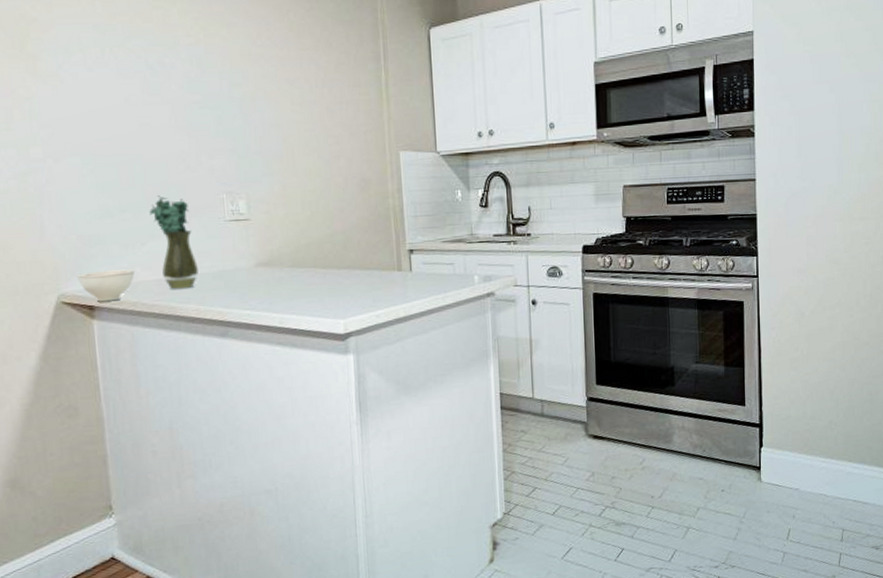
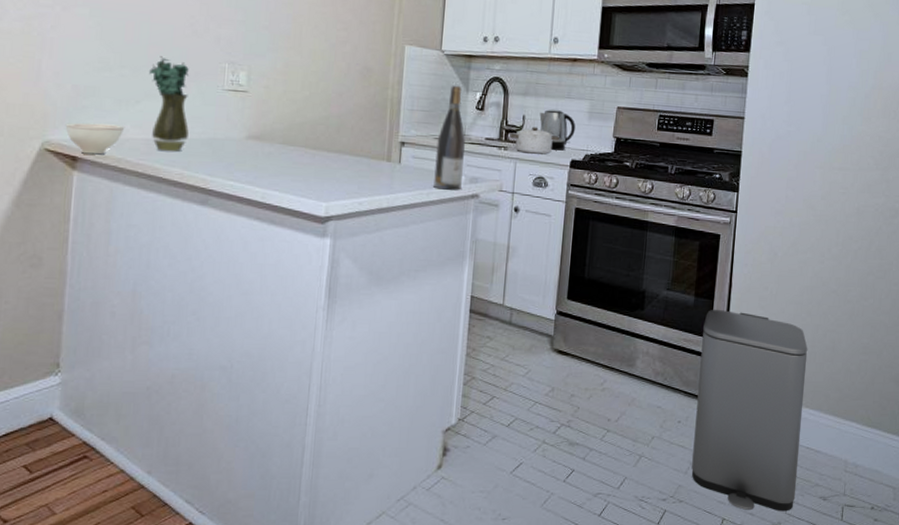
wine bottle: none [445,185,476,292] -> present [433,85,465,190]
cooking pot: none [517,217,568,245] -> present [510,126,559,154]
kettle: none [545,196,583,238] -> present [539,109,576,151]
pedal bin: none [737,376,848,568] -> present [692,310,808,512]

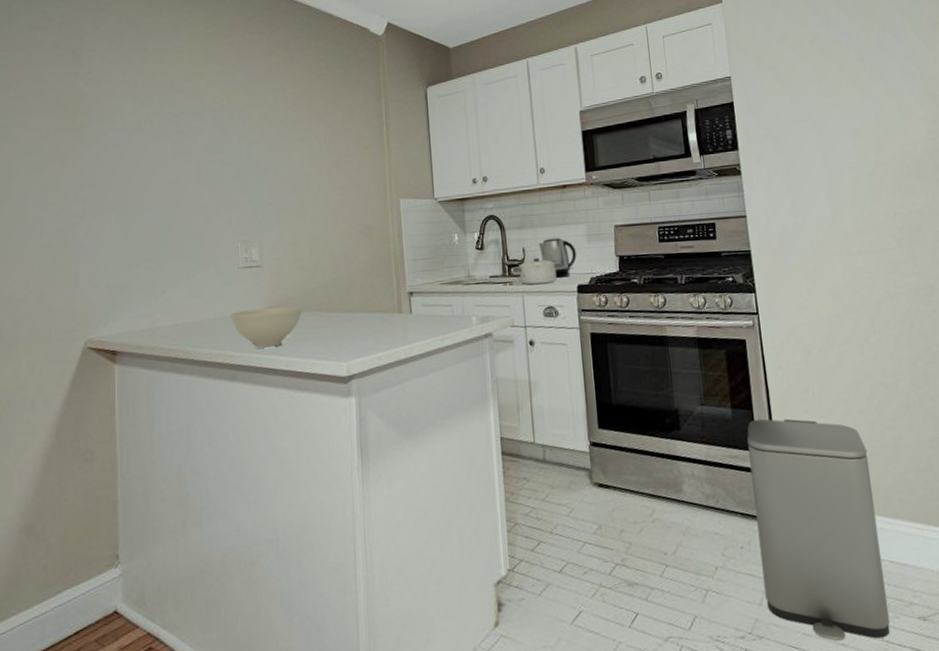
bowl: present [65,122,125,155] -> none [103,315,156,347]
vase: present [149,56,189,153] -> none [172,245,213,335]
bowl: none [207,134,287,177] -> present [230,306,303,348]
wine bottle: present [433,85,465,190] -> none [443,229,474,334]

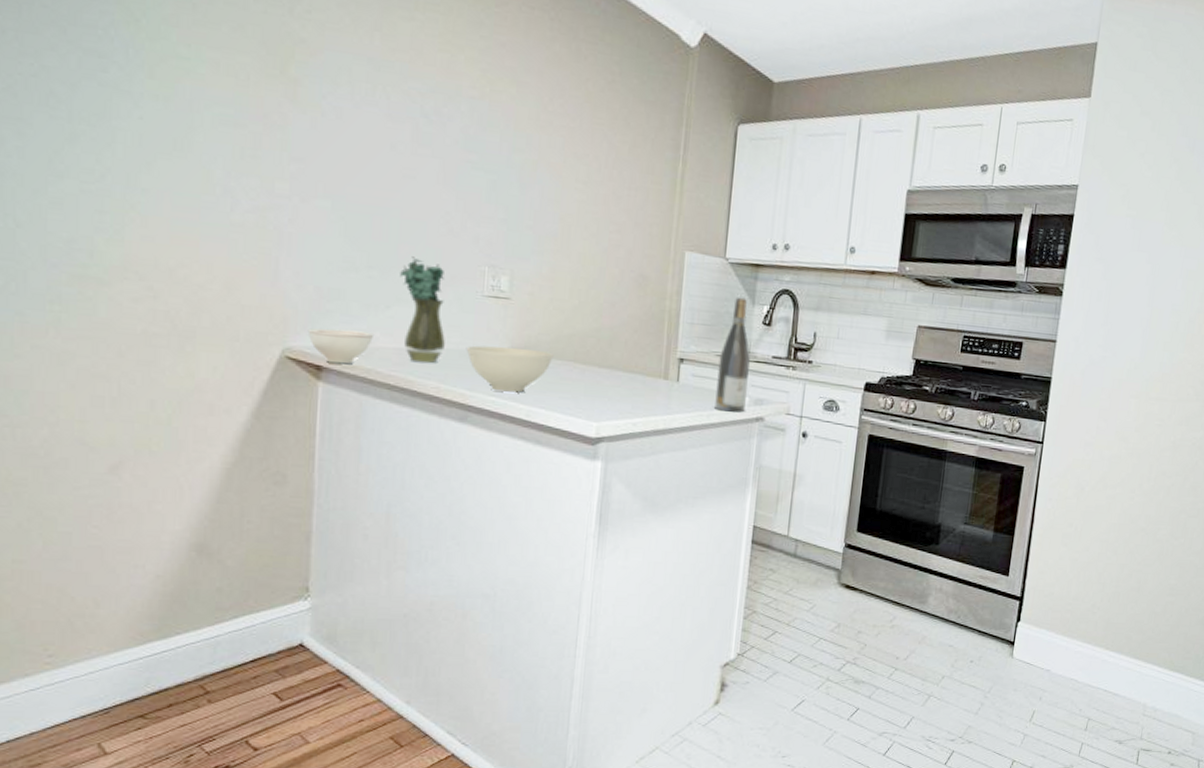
bowl: none [103,315,156,347] -> present [307,328,375,365]
vase: none [172,245,213,335] -> present [400,256,445,364]
wine bottle: none [443,229,474,334] -> present [714,297,750,413]
cooking pot: present [513,257,562,285] -> none [799,345,853,376]
kettle: present [538,237,577,278] -> none [832,326,872,372]
pedal bin: present [747,418,890,642] -> none [983,546,1112,754]

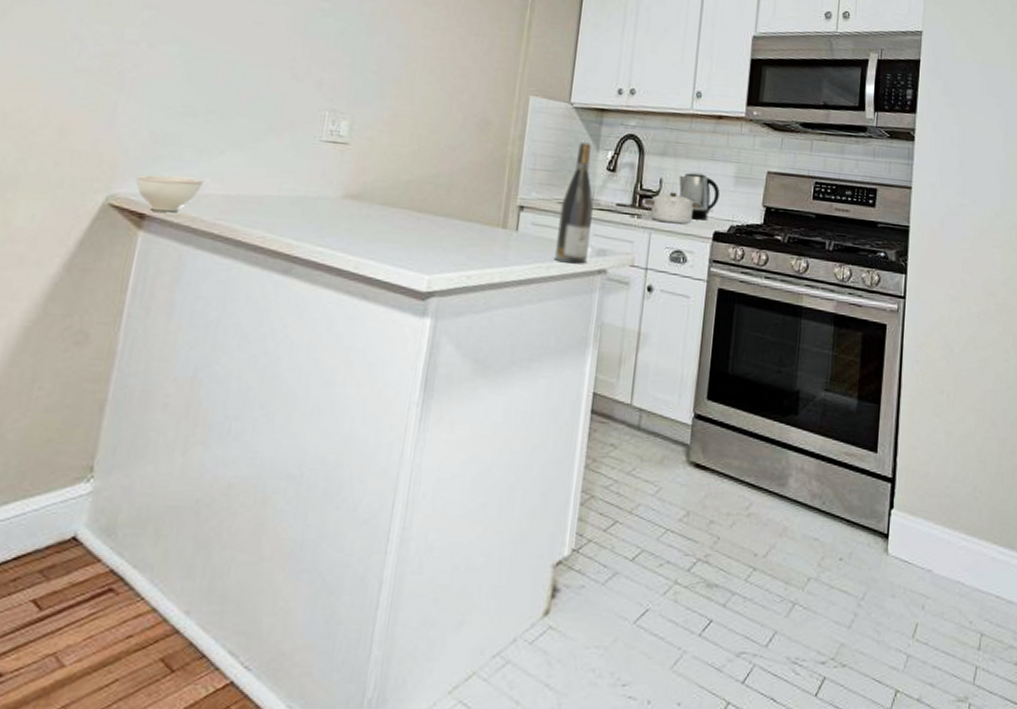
vase: present [400,256,445,364] -> none [234,101,284,212]
bowl: present [466,345,554,393] -> none [297,192,389,243]
cooking pot: none [799,345,853,376] -> present [644,192,701,224]
kettle: none [832,326,872,372] -> present [679,172,720,220]

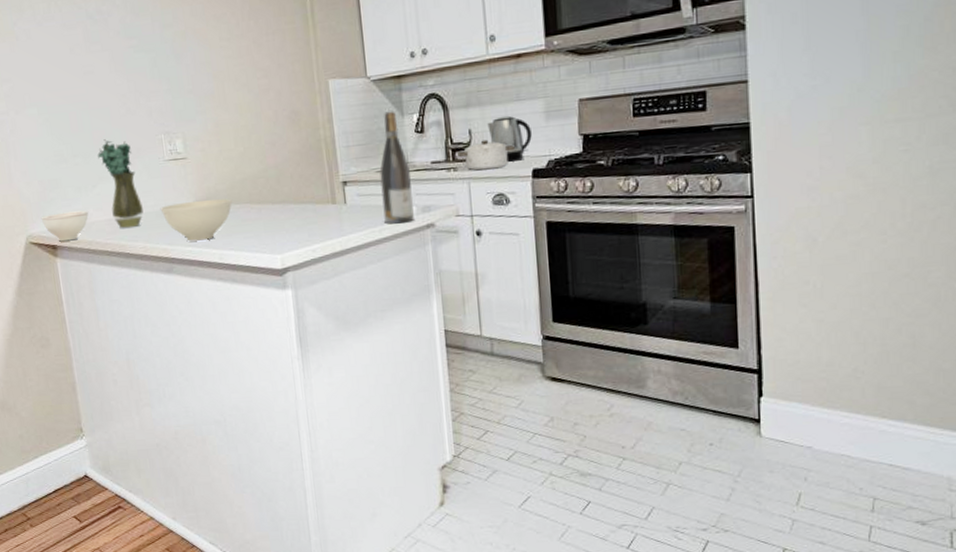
vase: none [234,101,284,212] -> present [98,139,144,229]
bowl: none [297,192,389,243] -> present [160,198,232,242]

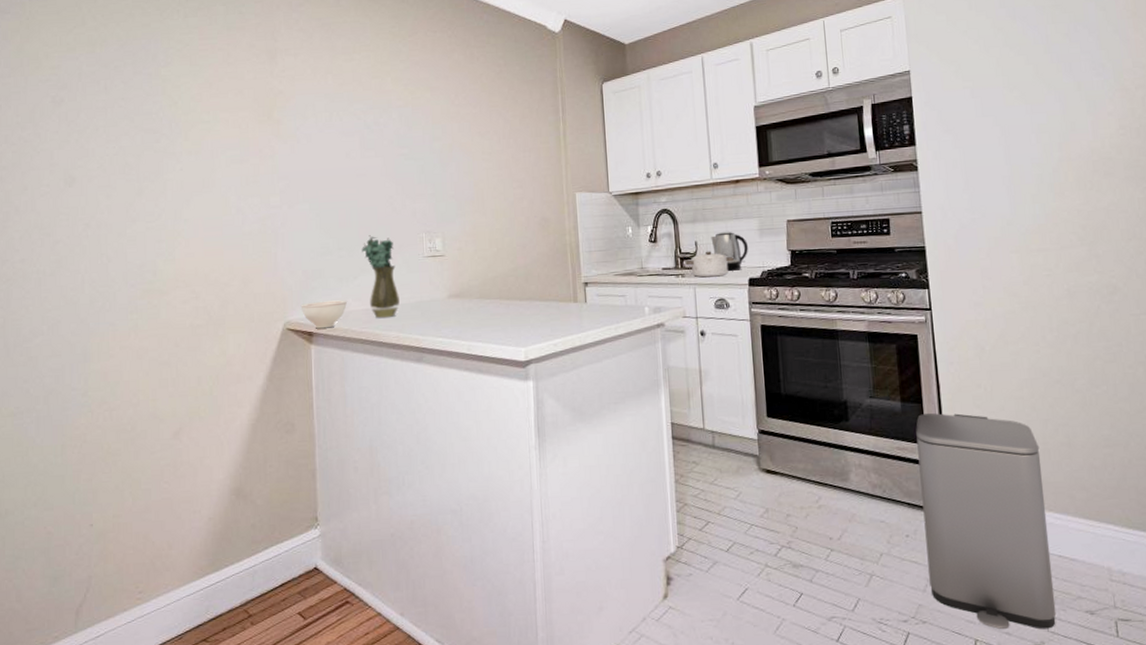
bowl: present [160,198,232,242] -> none [415,294,483,333]
wine bottle: present [379,111,414,224] -> none [617,222,646,323]
pedal bin: none [727,313,881,539] -> present [916,413,1057,630]

